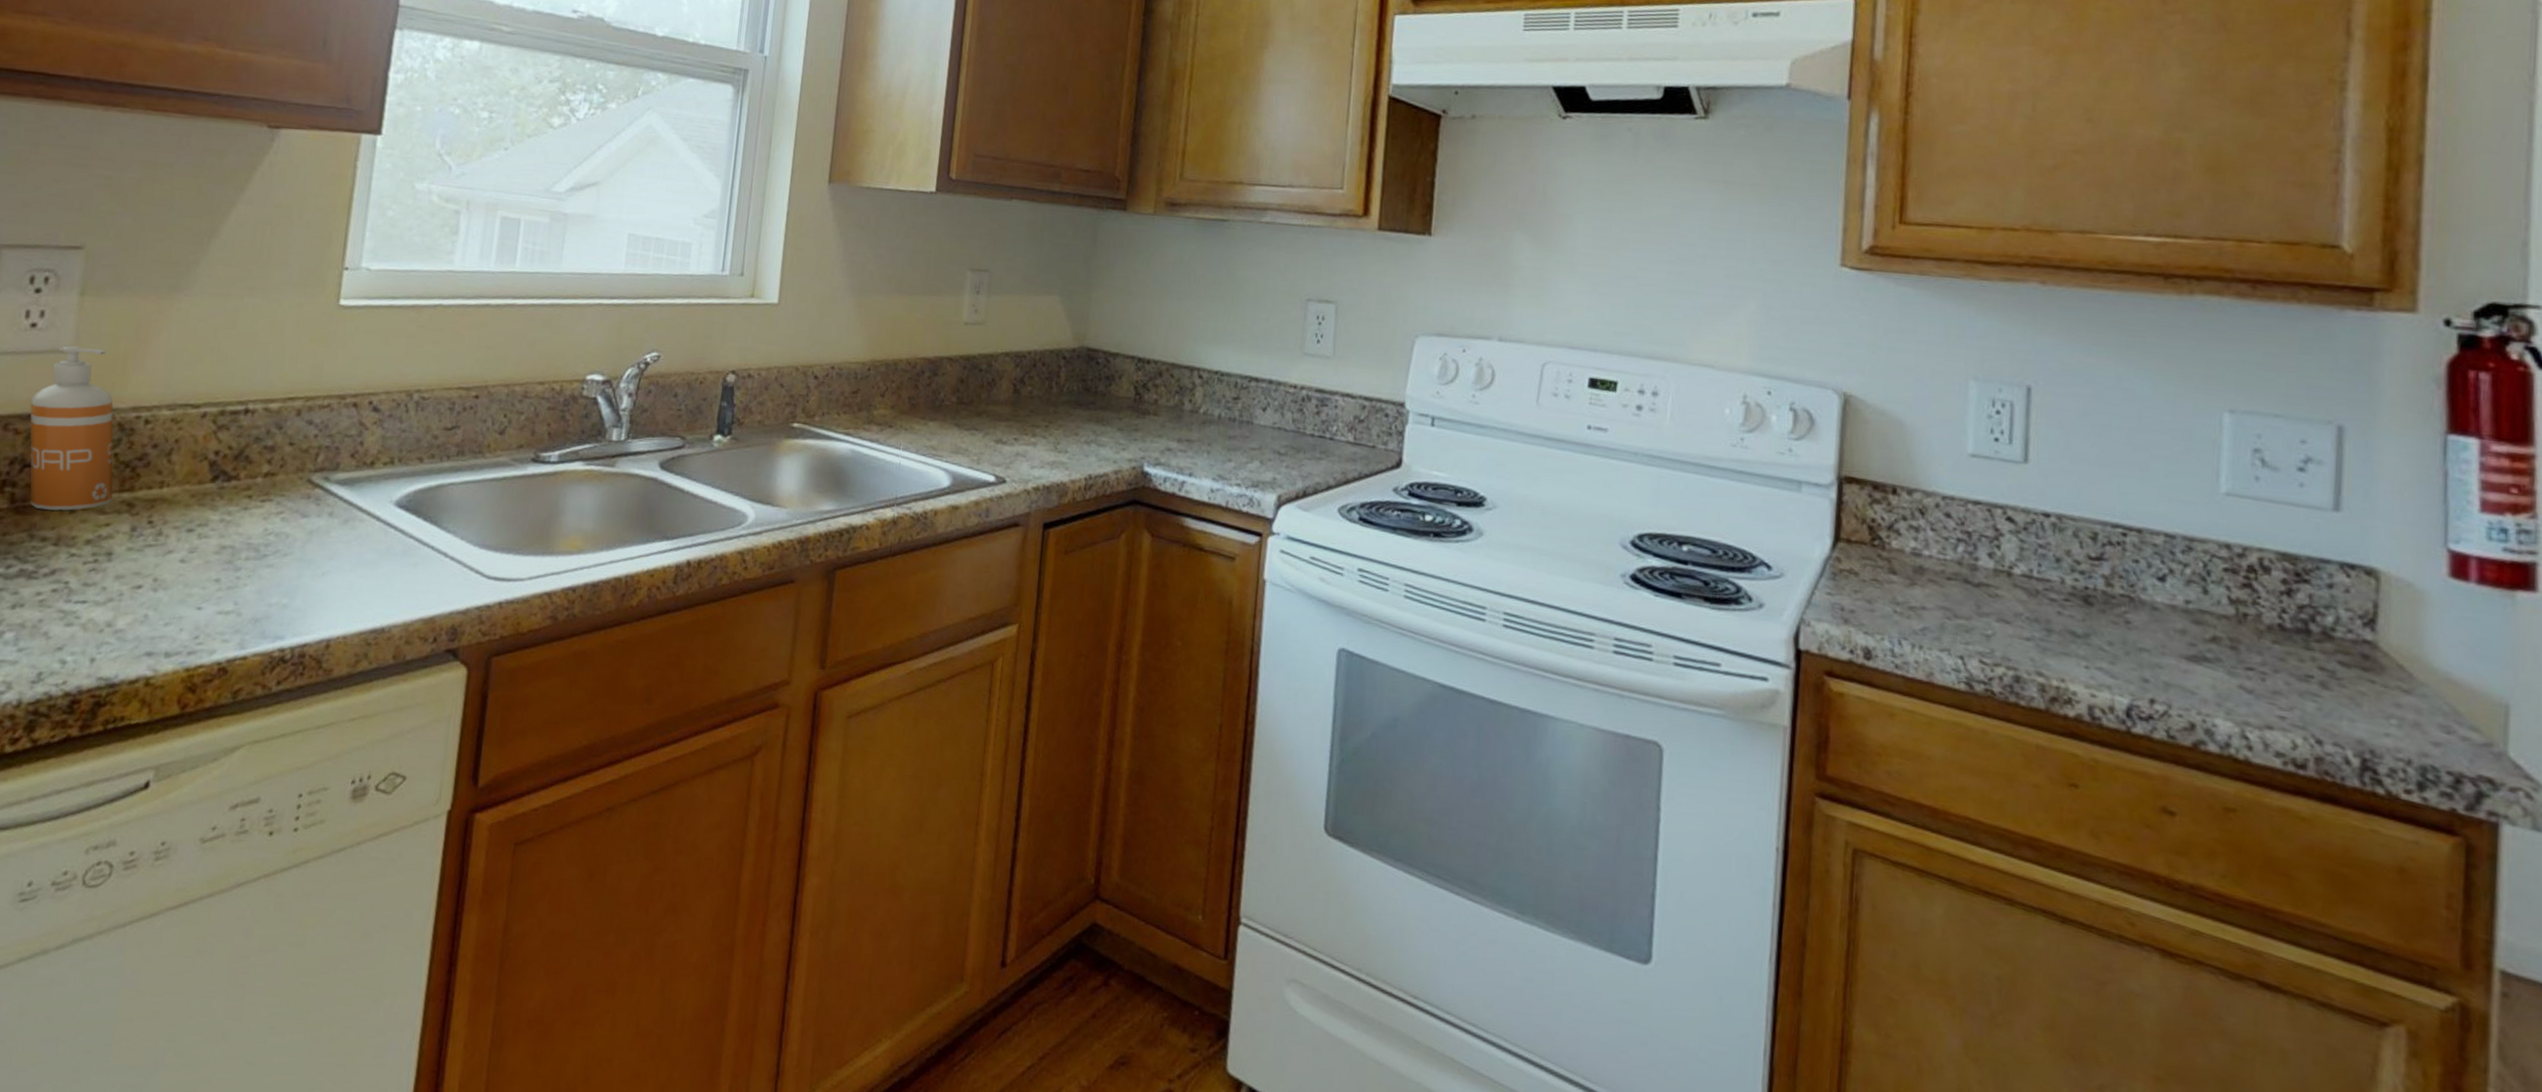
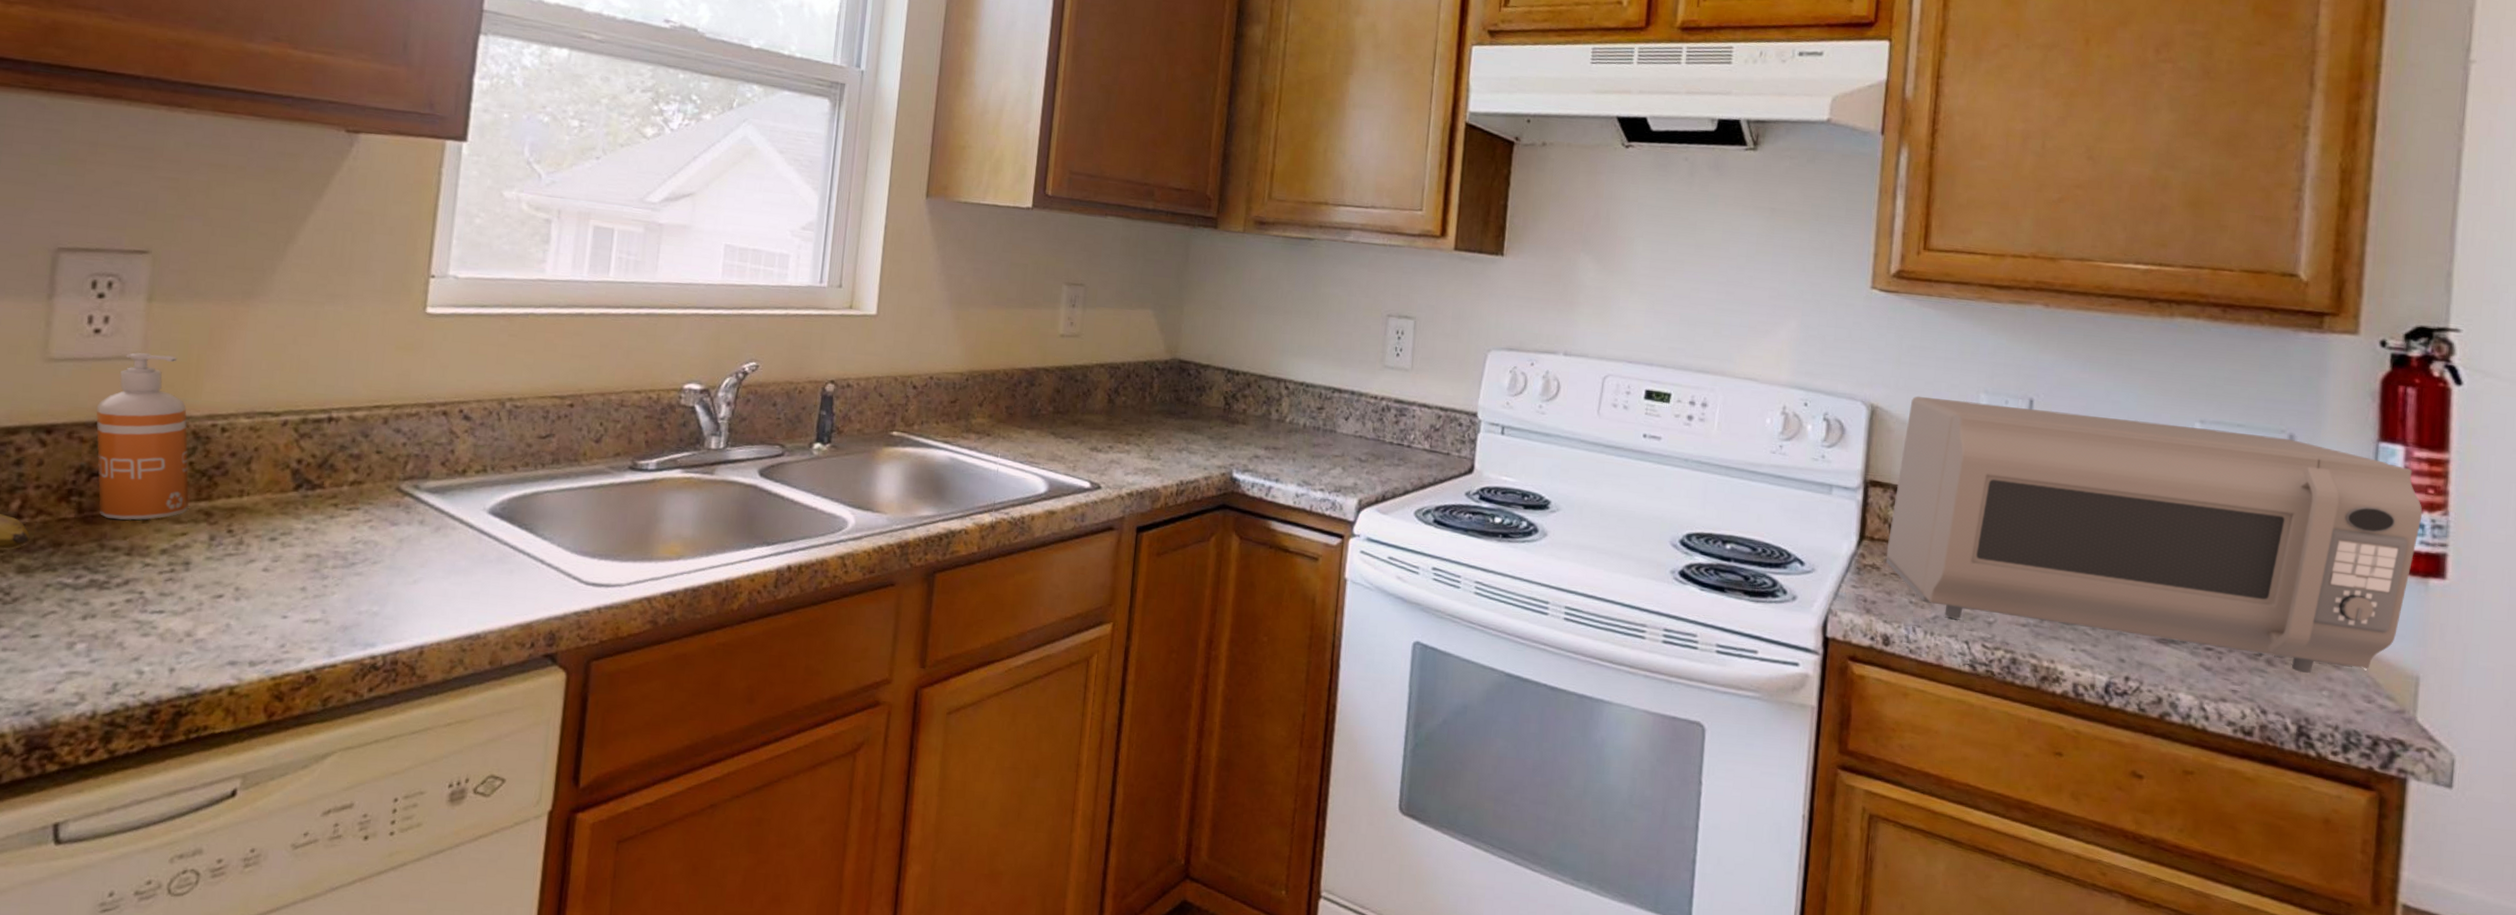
microwave: none [1865,383,2505,698] -> present [1886,396,2423,673]

